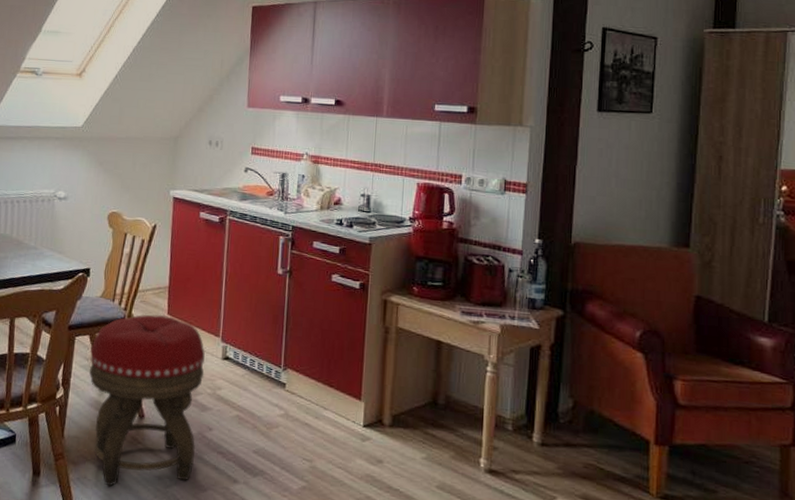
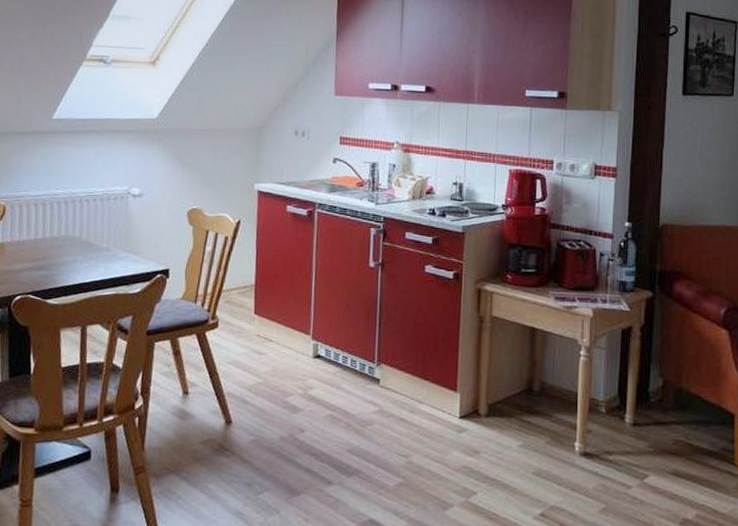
footstool: present [89,314,205,487] -> none [170,314,296,498]

